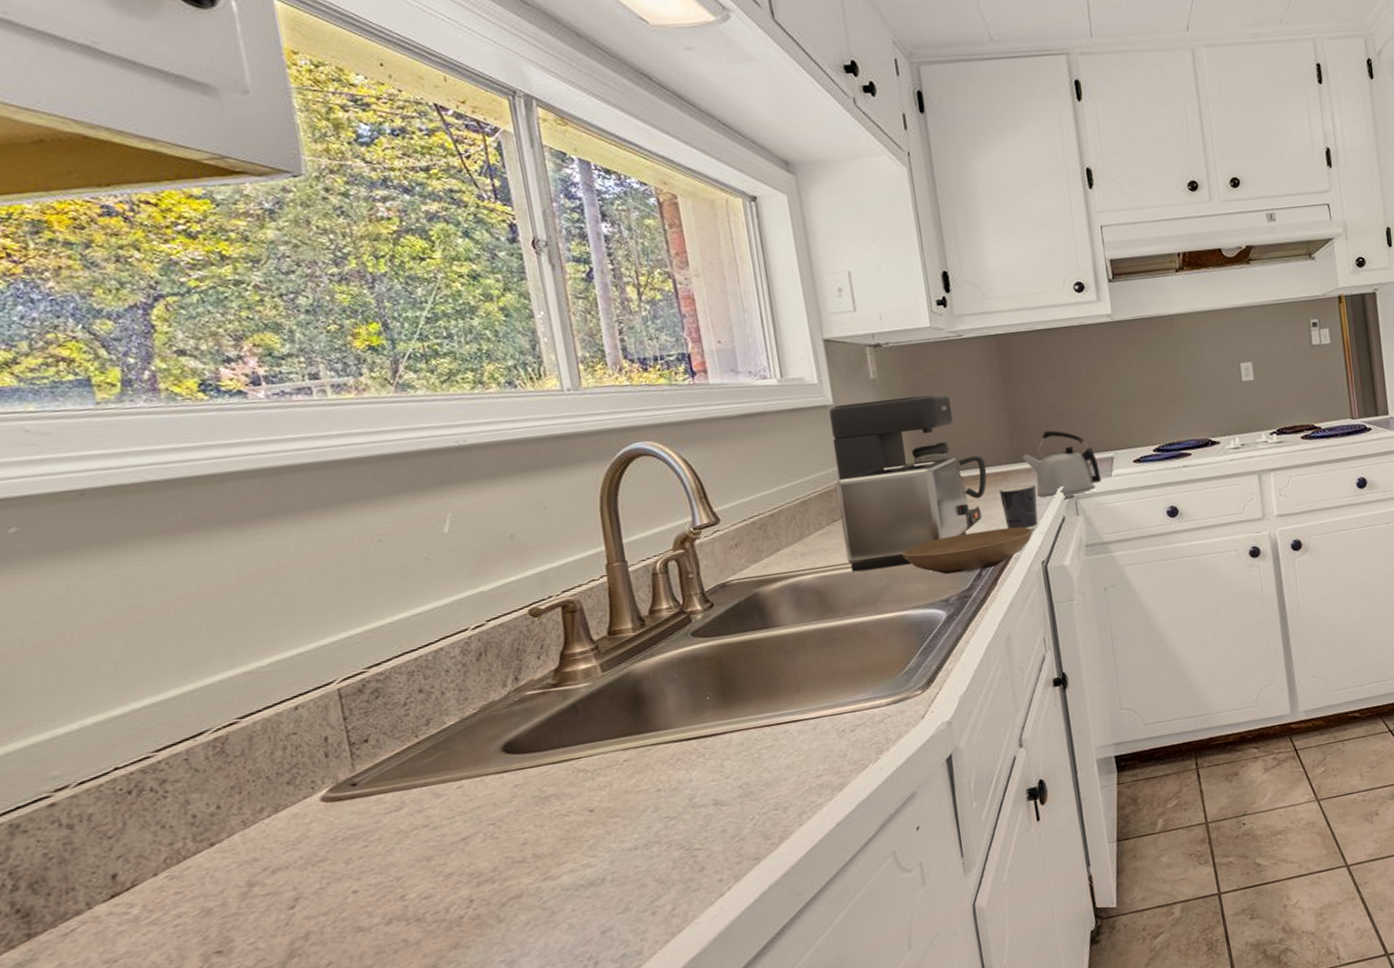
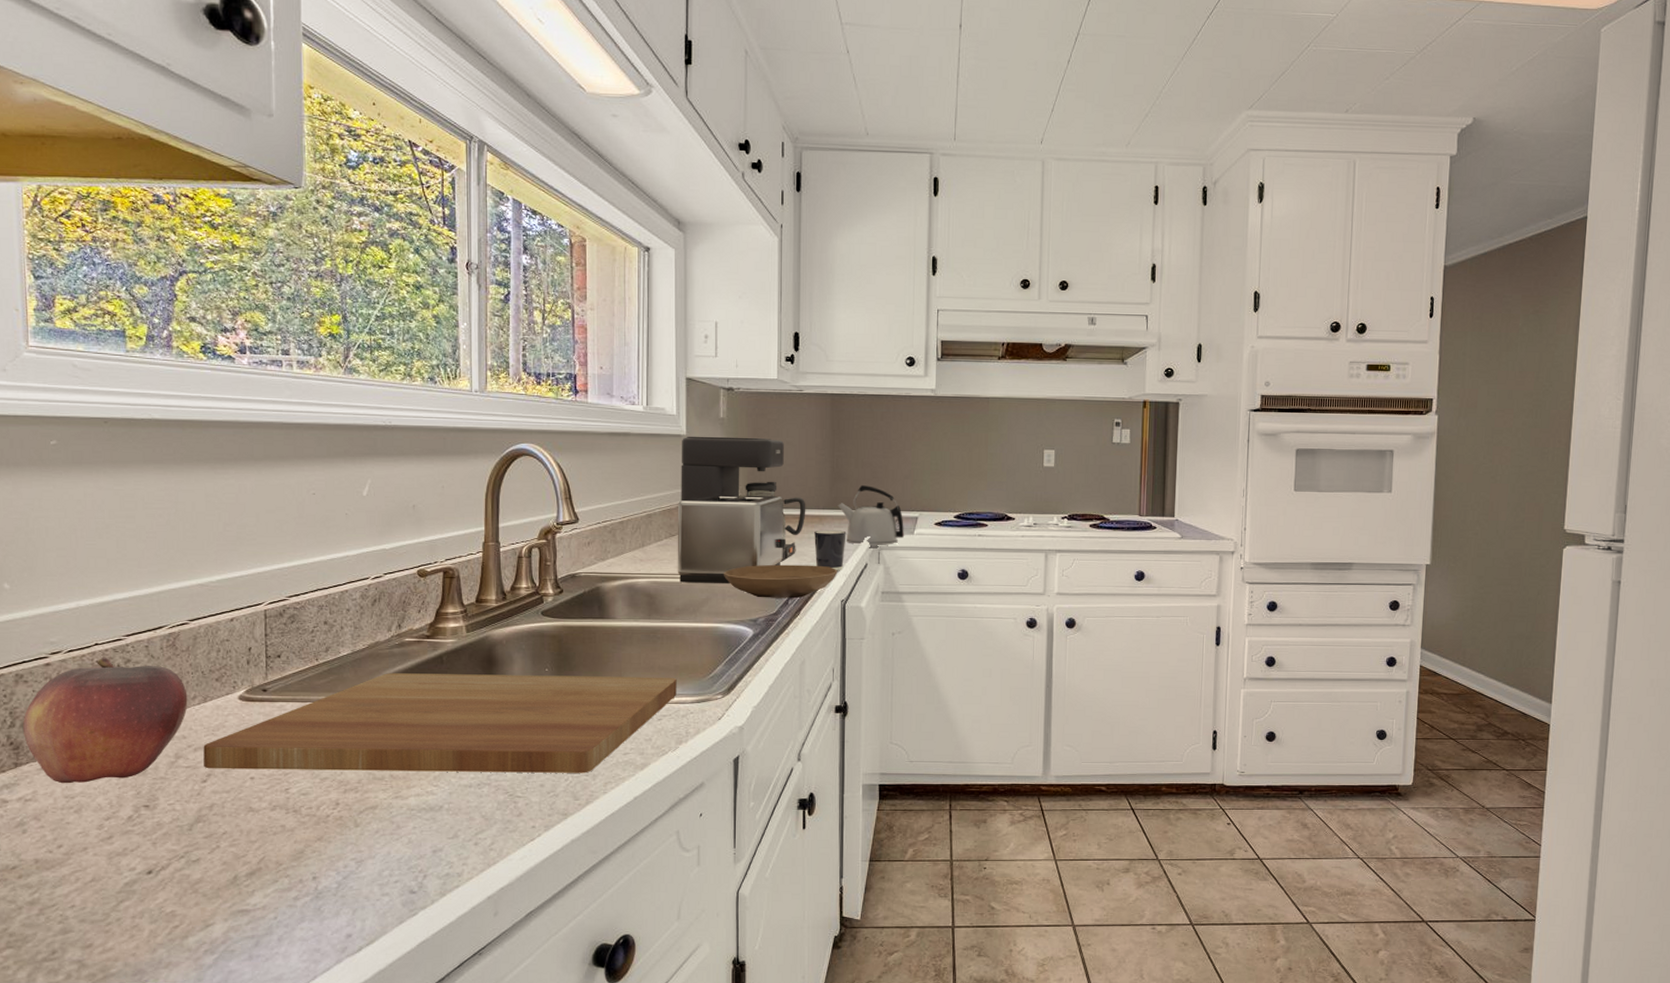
fruit: none [29,779,255,947] -> present [23,657,188,784]
cutting board: none [283,680,869,892] -> present [203,673,677,773]

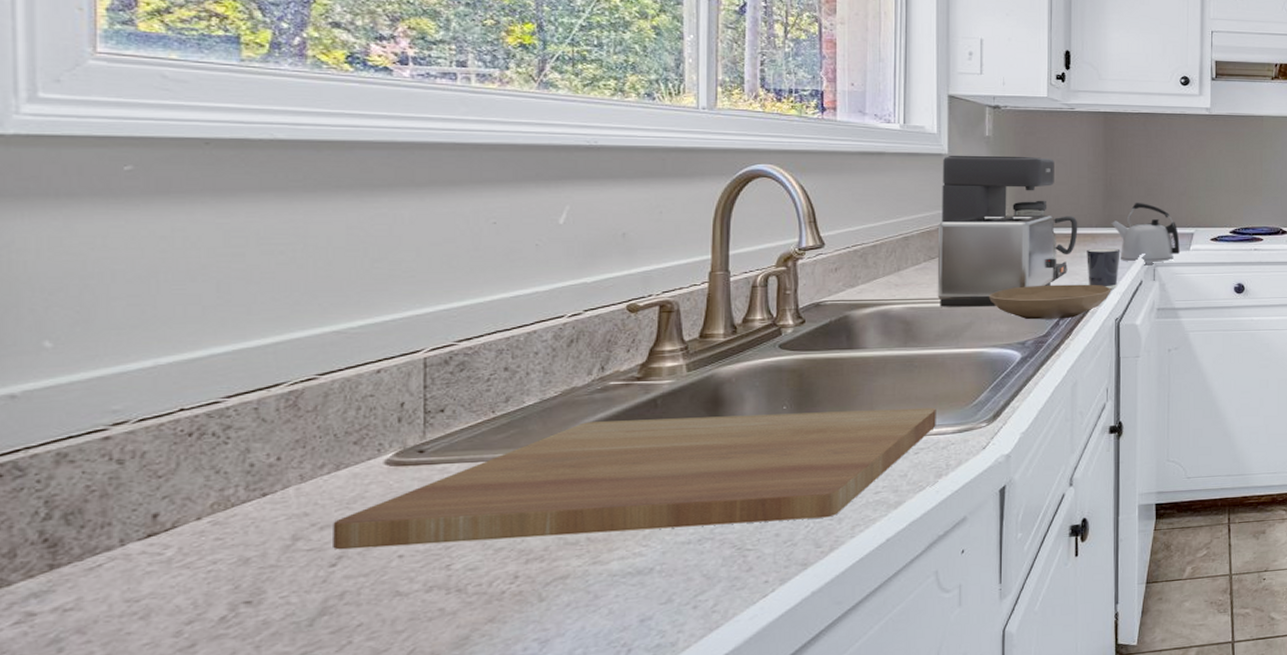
fruit: present [23,657,188,784] -> none [65,424,313,585]

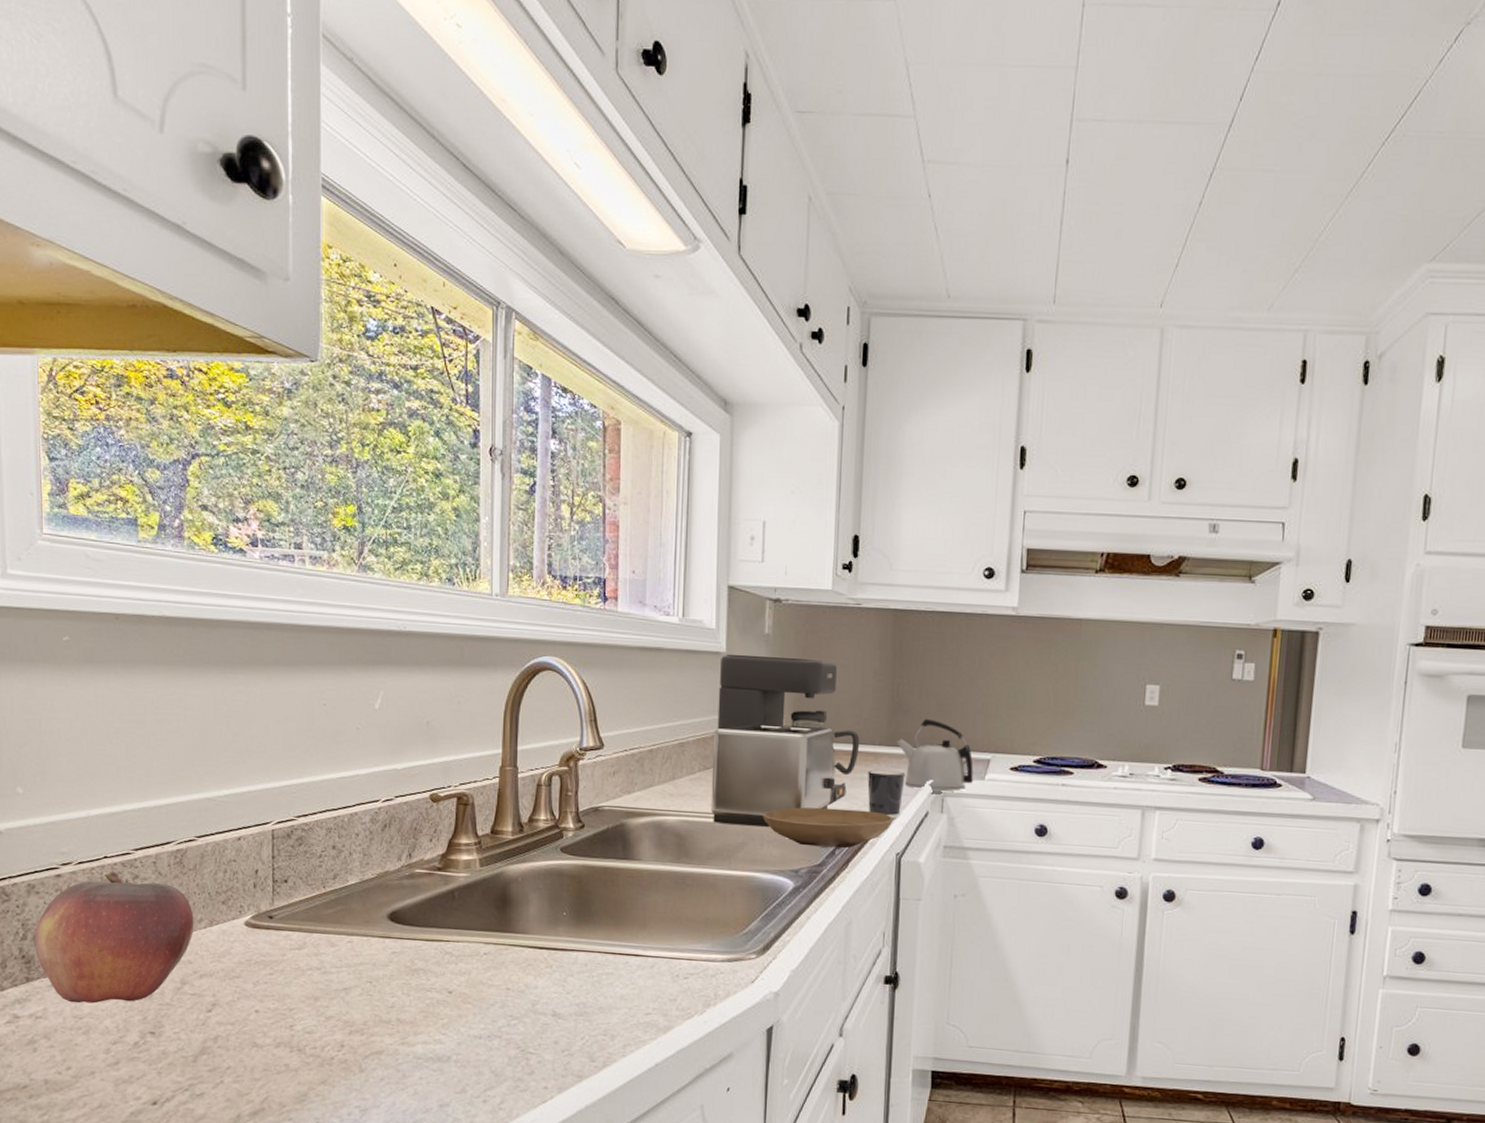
fruit: none [65,424,313,585] -> present [34,871,194,1004]
cutting board: present [333,407,936,550] -> none [209,906,707,1033]

